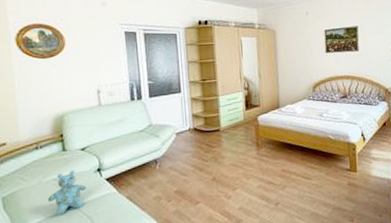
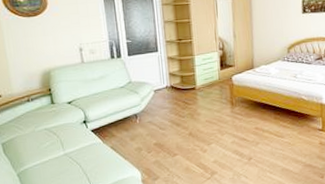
stuffed bear: present [47,170,87,216] -> none [41,121,75,161]

